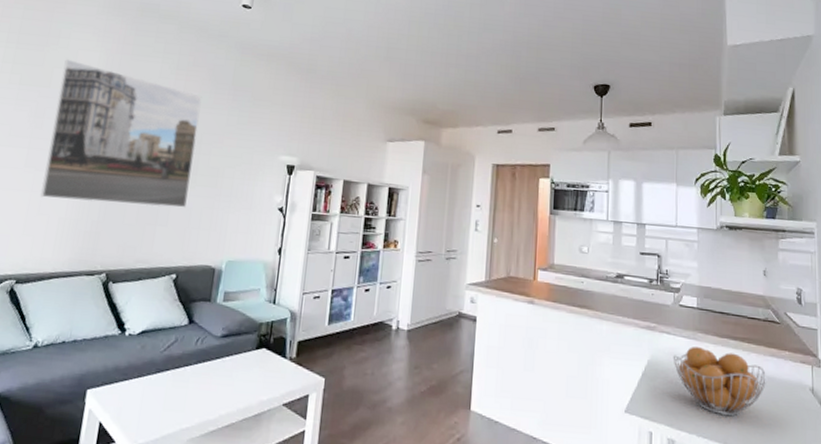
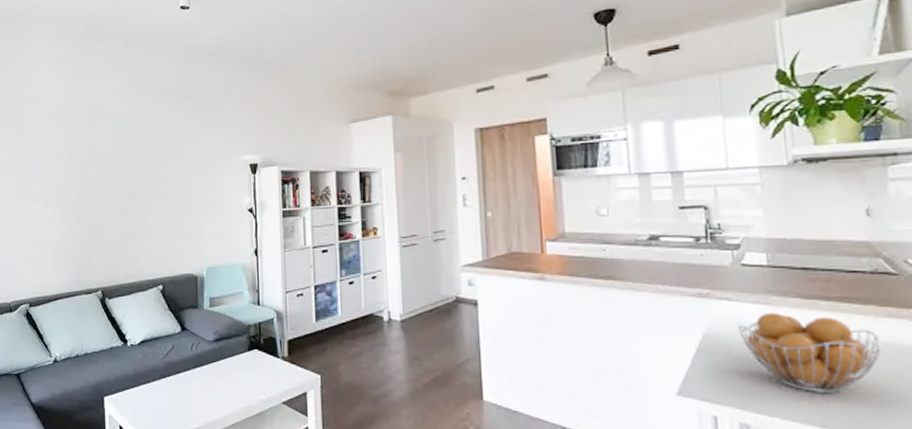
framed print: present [39,59,202,208] -> none [32,94,160,227]

